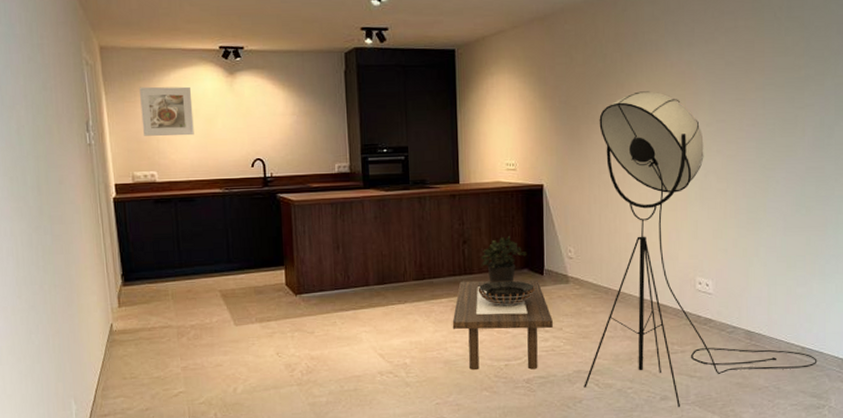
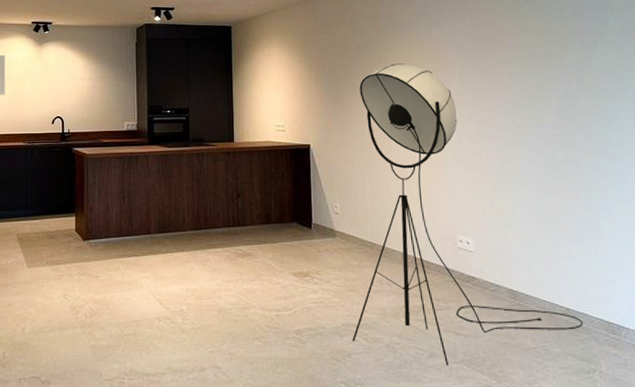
coffee table: present [452,279,553,371] -> none [226,232,321,321]
decorative bowl: present [478,280,535,305] -> none [250,233,303,256]
potted plant: present [480,236,527,284] -> none [253,191,296,235]

